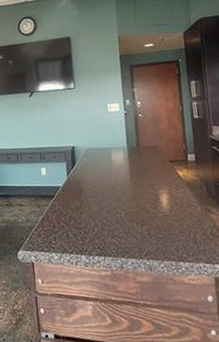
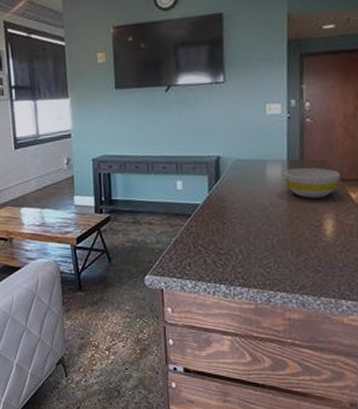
bowl: none [125,152,169,177] -> present [283,167,340,198]

